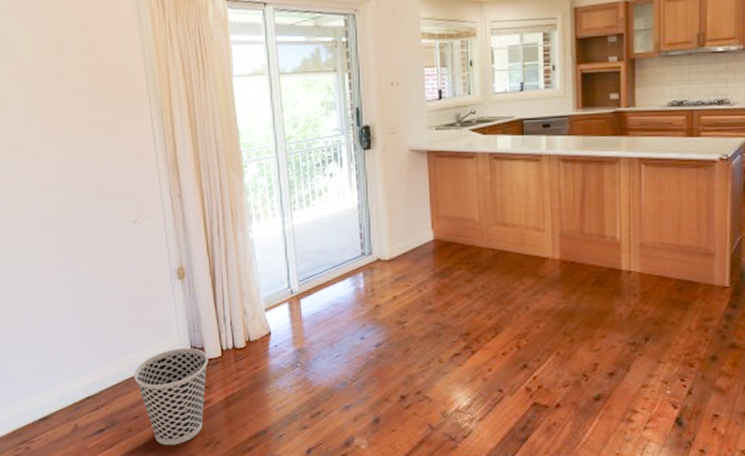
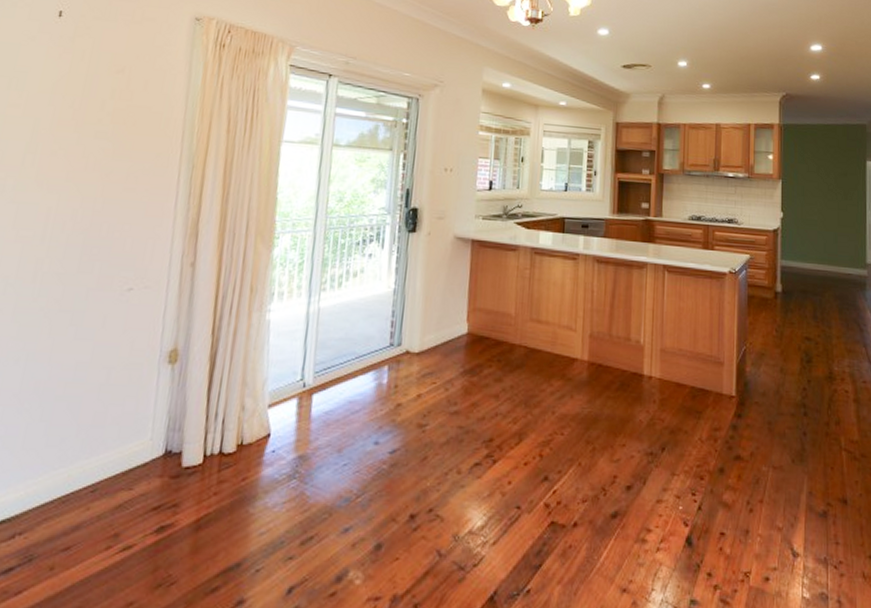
wastebasket: present [133,347,209,446] -> none [76,452,185,590]

